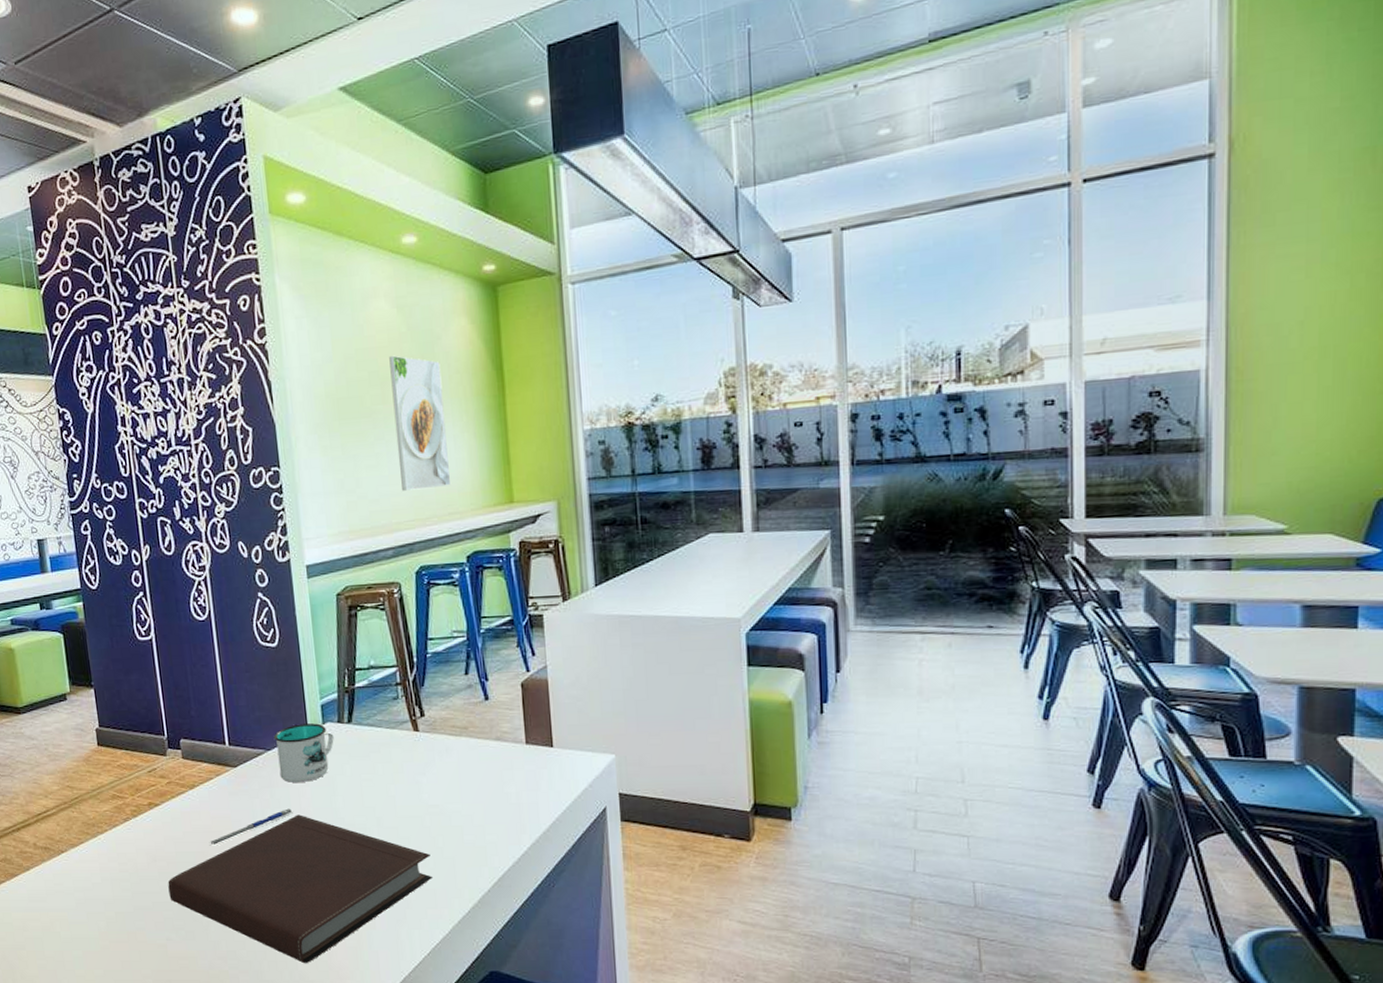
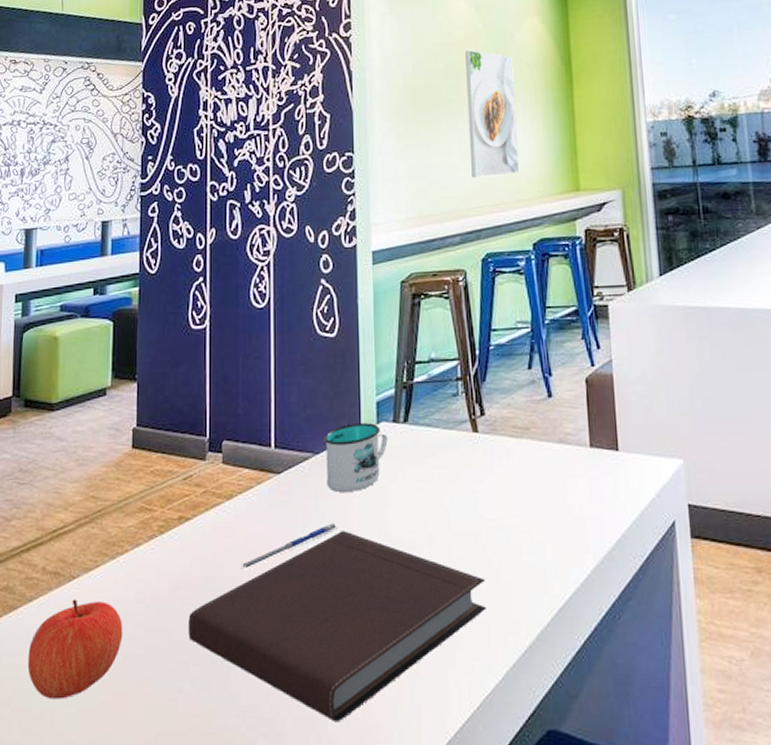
apple: none [33,868,113,945] -> present [27,599,123,700]

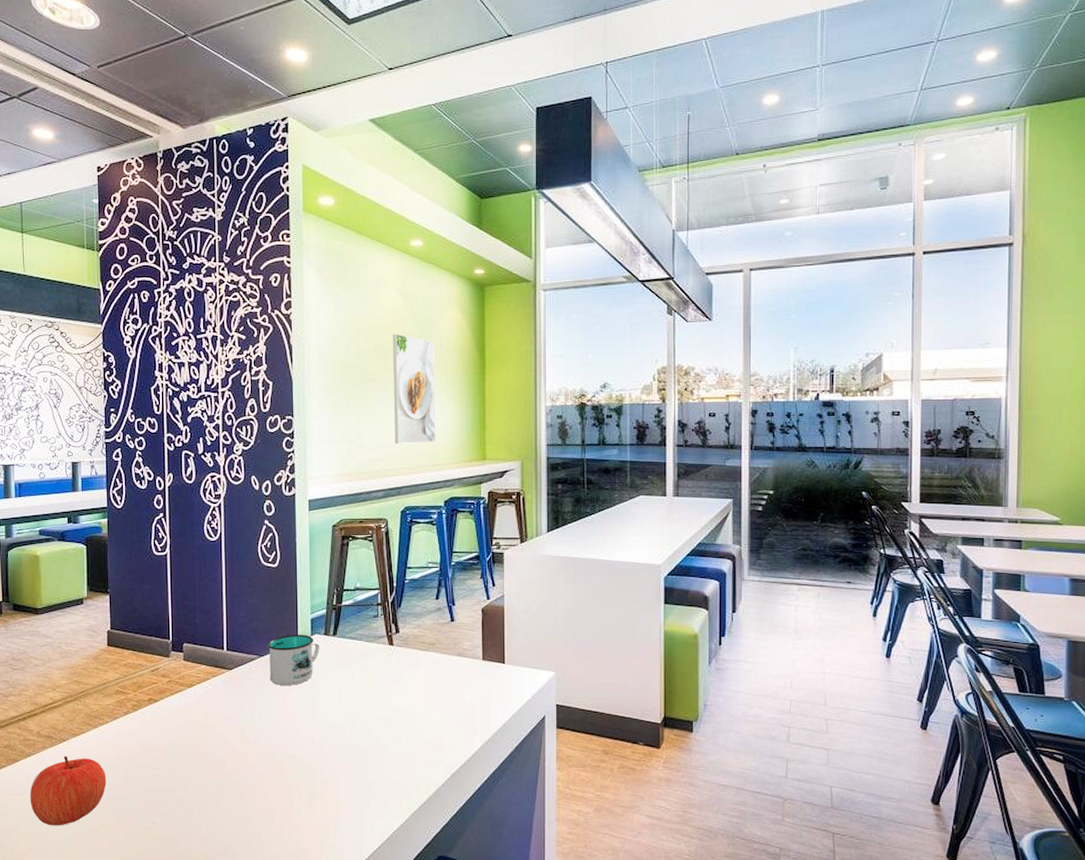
notebook: present [188,531,486,723] -> none [159,714,395,847]
pen: present [240,523,337,570] -> none [200,708,278,739]

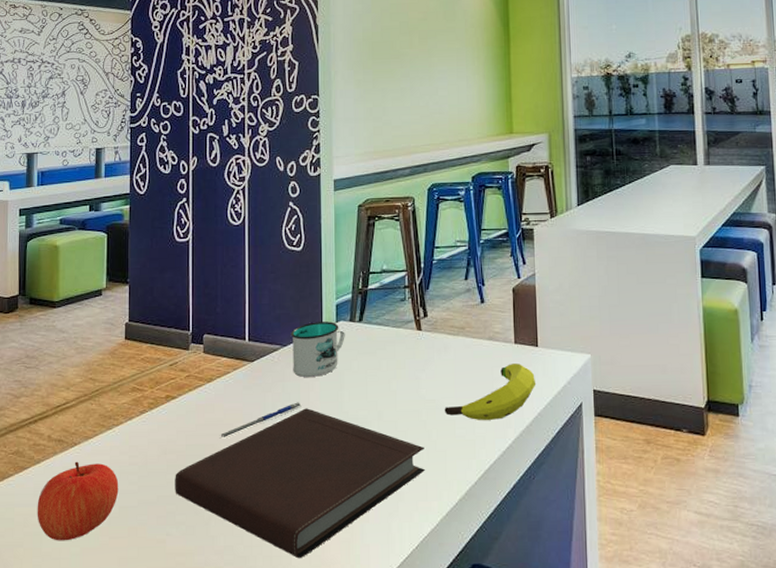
notebook: none [159,714,395,847] -> present [175,408,425,559]
pen: none [200,708,278,739] -> present [219,402,301,439]
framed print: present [393,333,436,444] -> none [418,10,462,120]
banana: none [414,678,502,729] -> present [444,364,536,420]

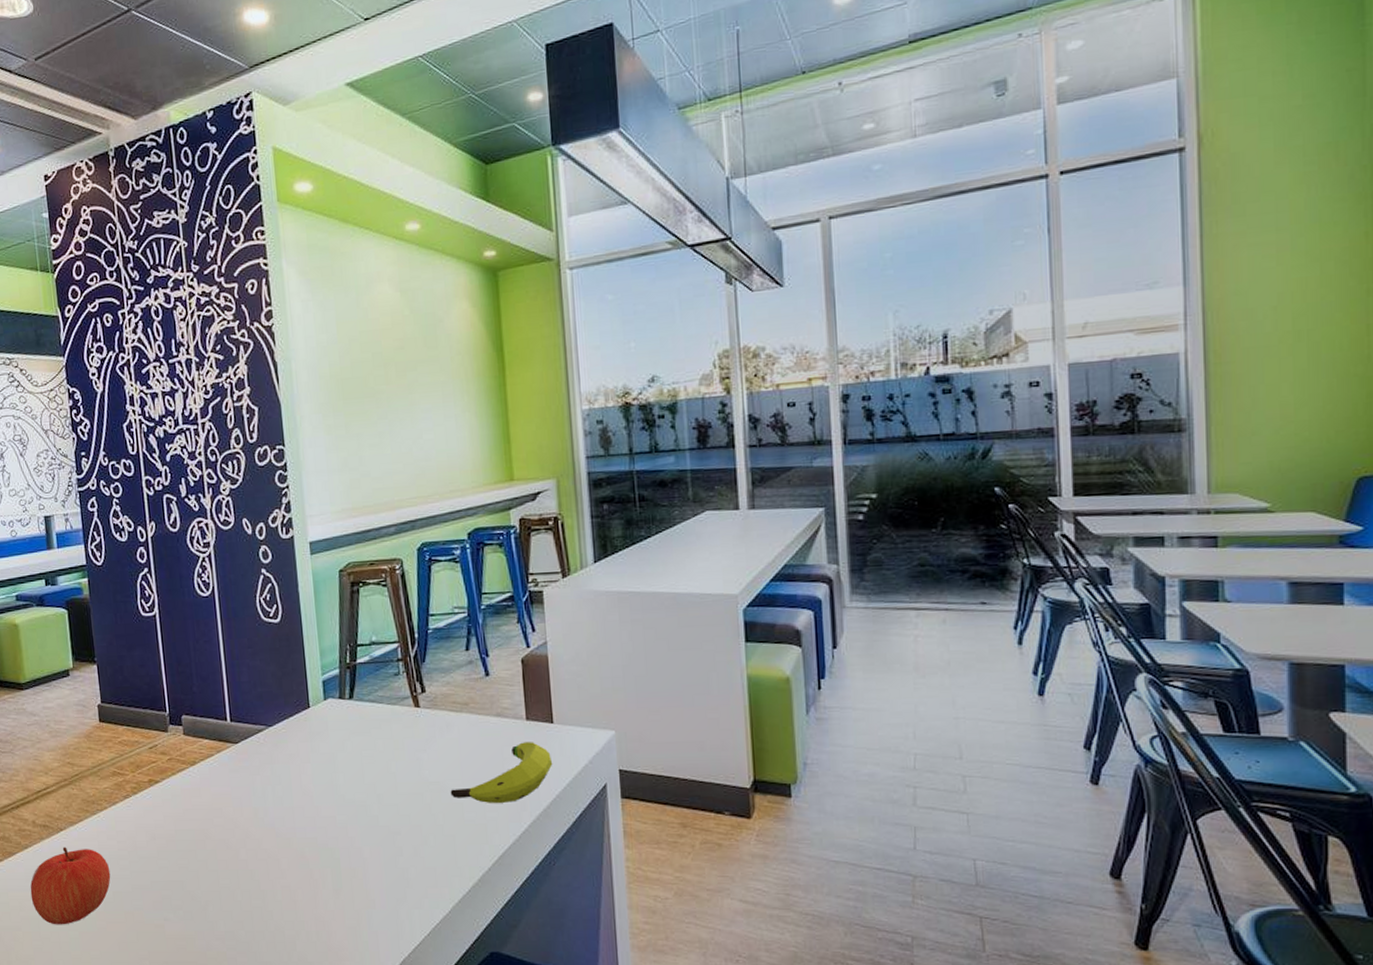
notebook: present [175,408,425,559] -> none [166,792,433,945]
pen: present [219,402,301,439] -> none [209,785,294,824]
mug: present [290,322,345,377] -> none [275,699,335,759]

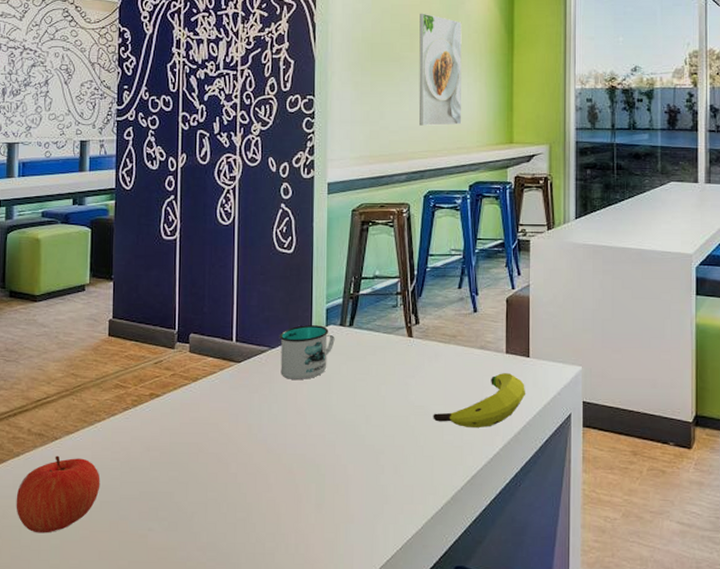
mug: none [275,699,335,759] -> present [279,325,335,379]
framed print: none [392,337,453,469] -> present [419,13,462,126]

